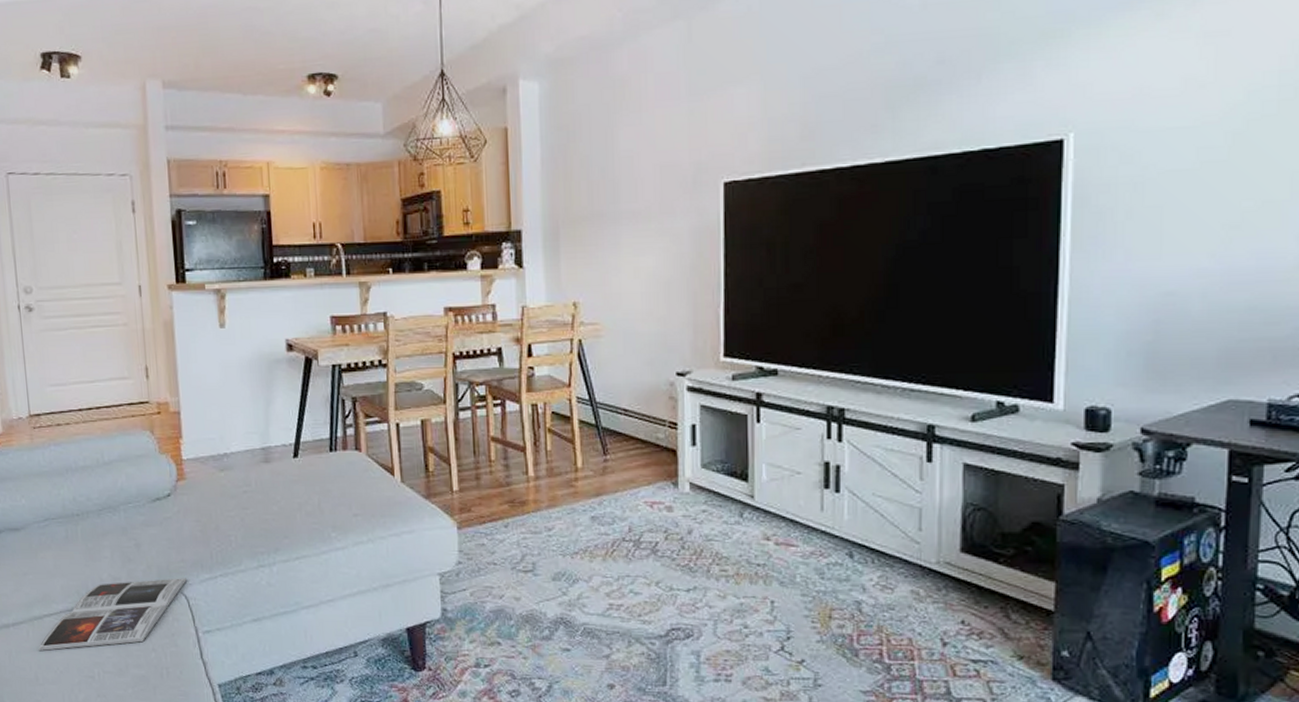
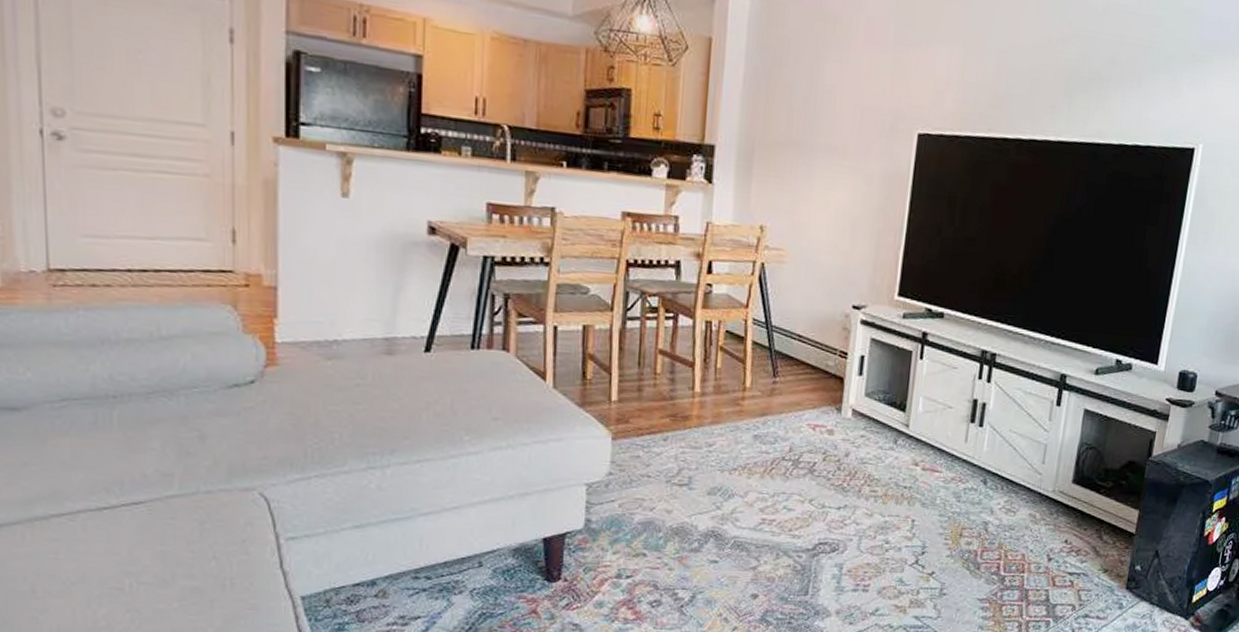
magazine: present [38,578,188,651] -> none [38,477,270,558]

